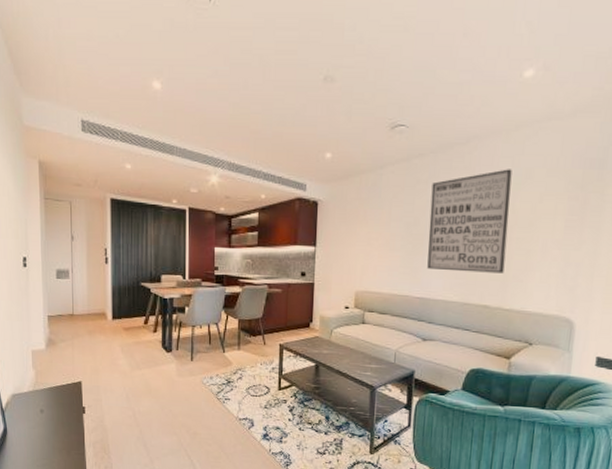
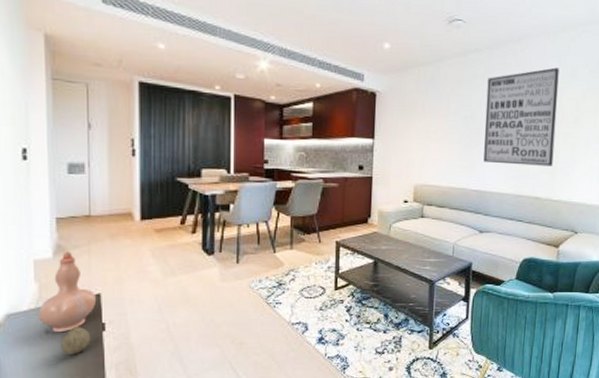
vase: none [35,345,79,413] -> present [38,252,97,333]
decorative egg: none [52,408,75,432] -> present [61,327,91,355]

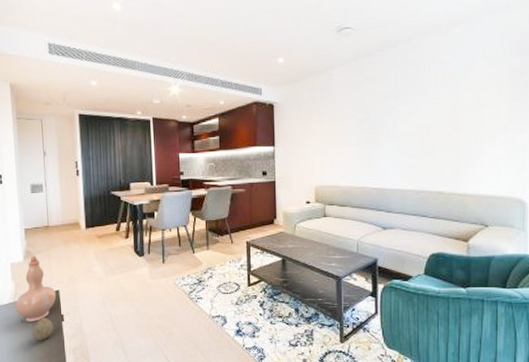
wall art: present [483,67,560,166] -> none [380,61,455,161]

